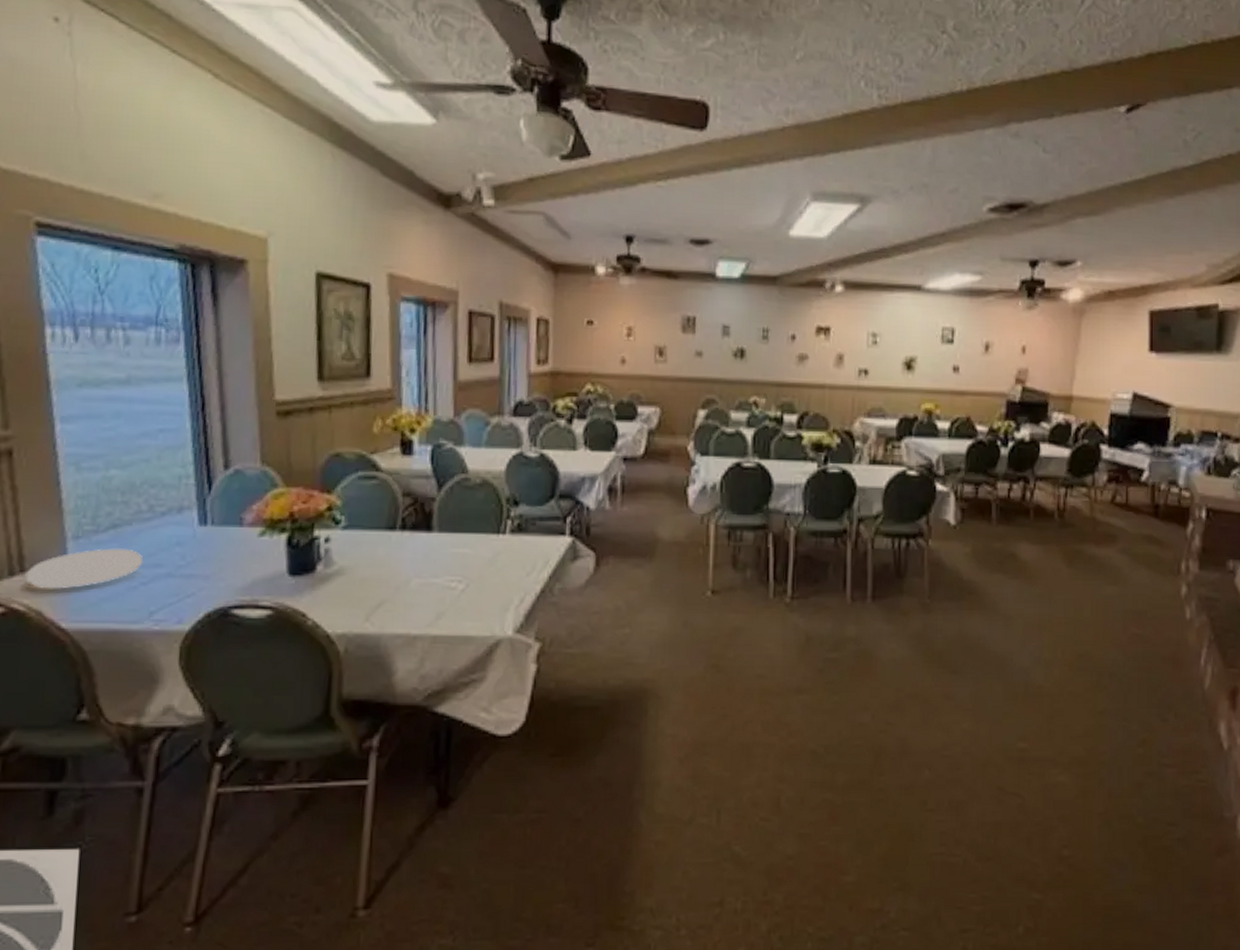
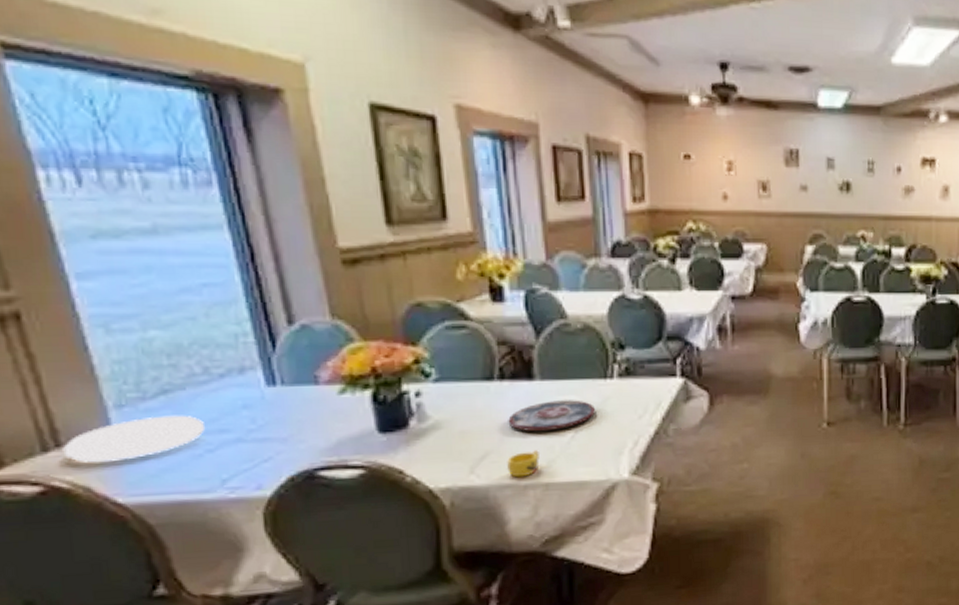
cup: none [400,601,430,628] -> present [507,450,540,478]
plate: none [405,553,486,583] -> present [508,400,595,432]

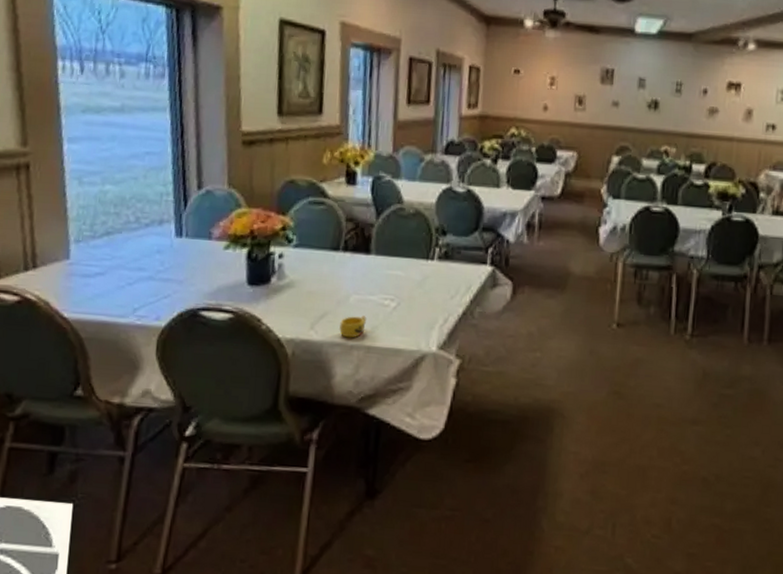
plate: present [63,415,205,462] -> none [37,252,129,284]
plate: present [508,400,595,432] -> none [345,274,416,301]

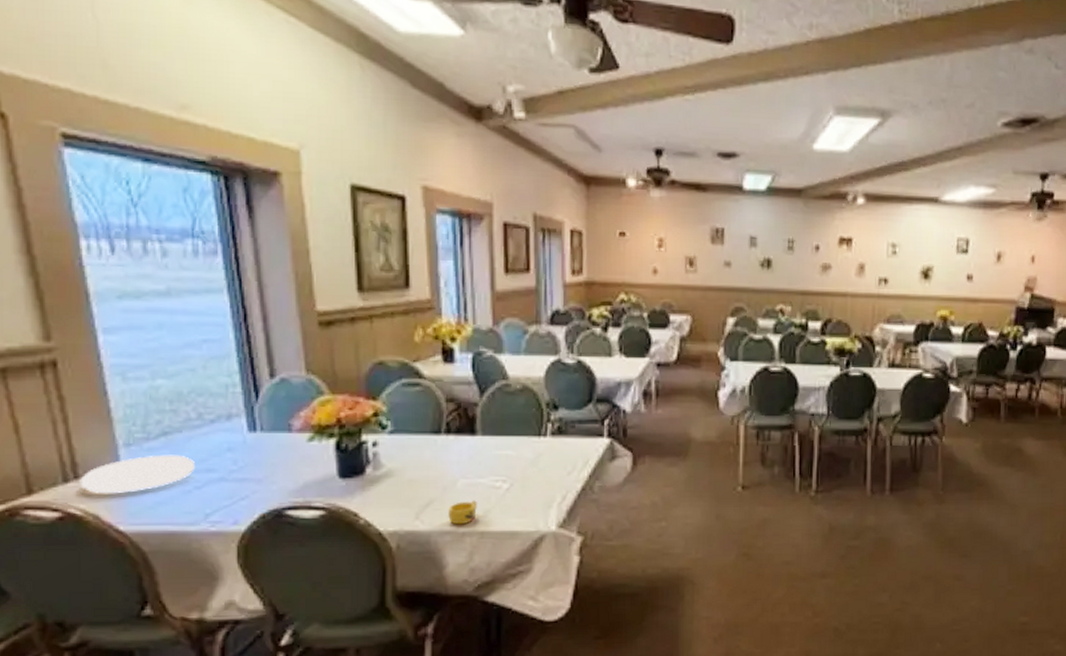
plate: none [37,252,129,284] -> present [80,455,195,493]

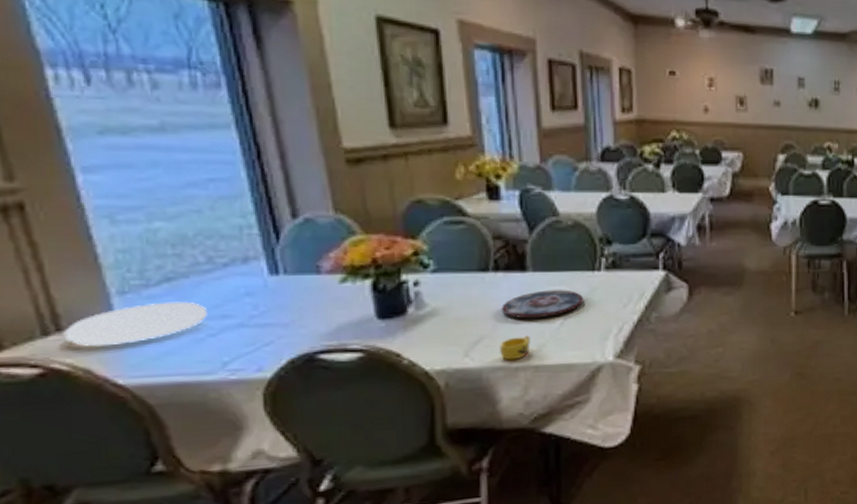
plate: none [451,455,529,483] -> present [501,290,583,319]

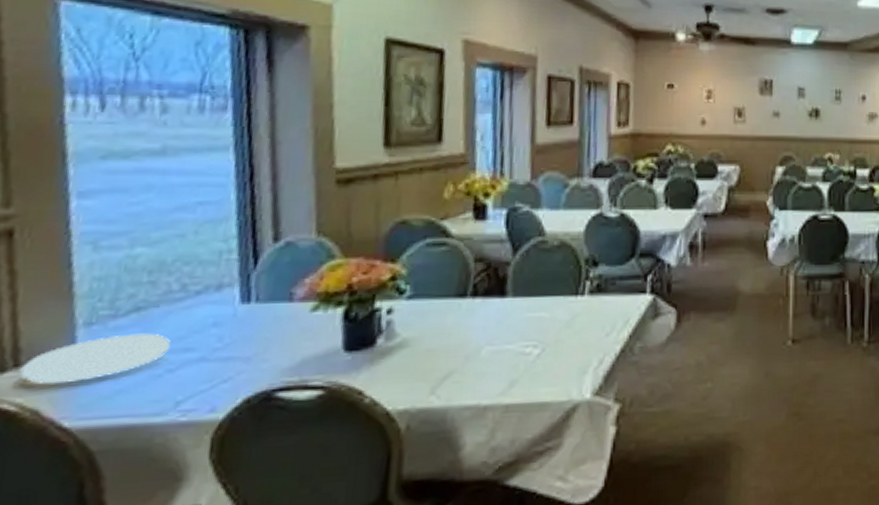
cup: present [500,335,530,360] -> none [469,369,503,399]
plate: present [501,290,583,319] -> none [475,317,563,350]

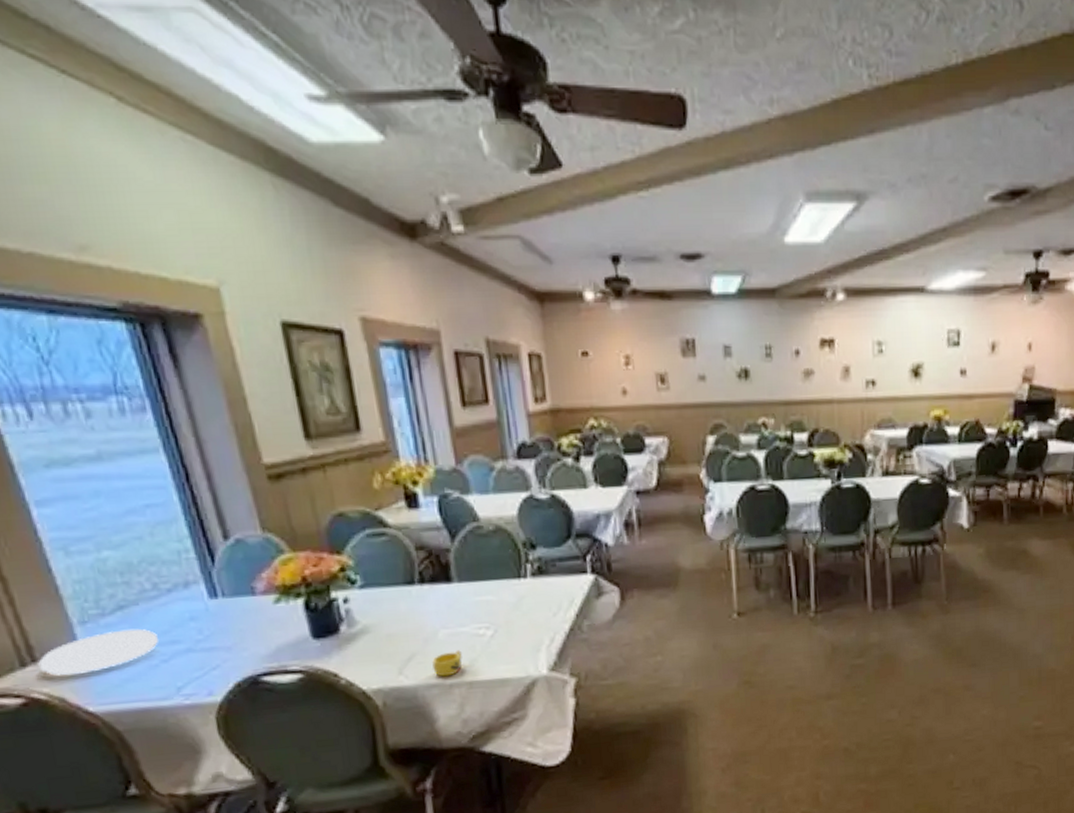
cup: none [469,369,503,399] -> present [432,650,462,677]

